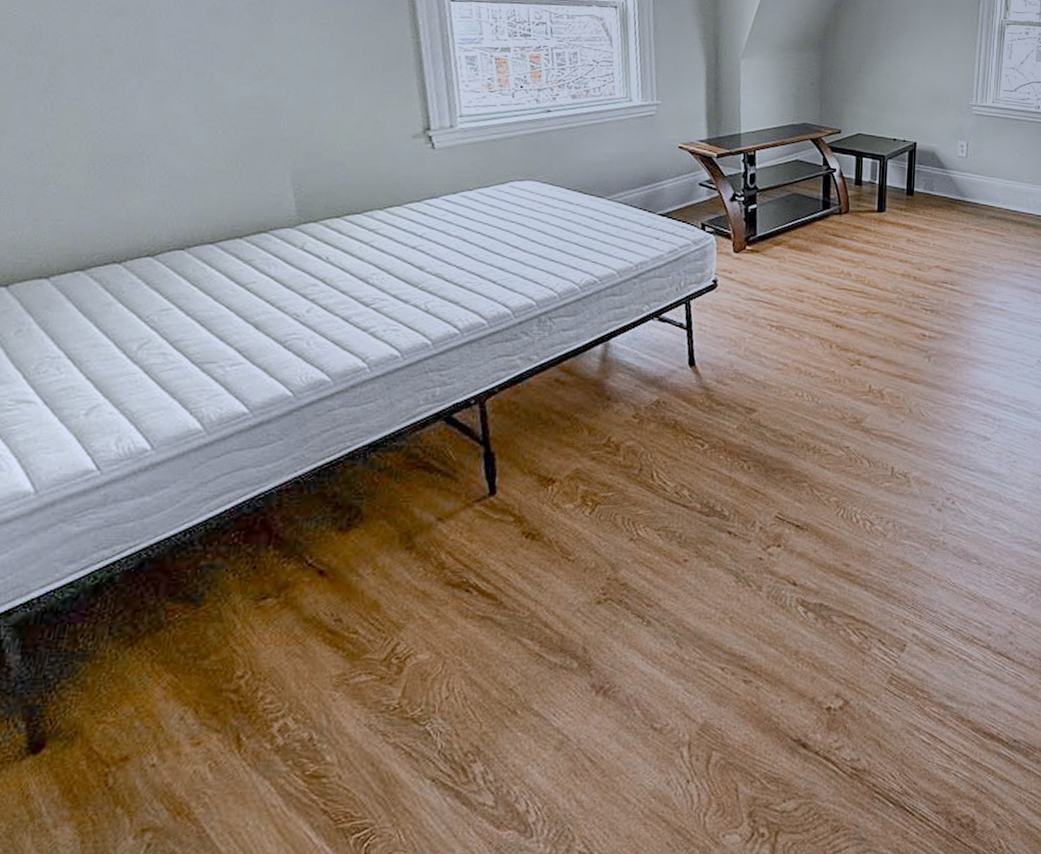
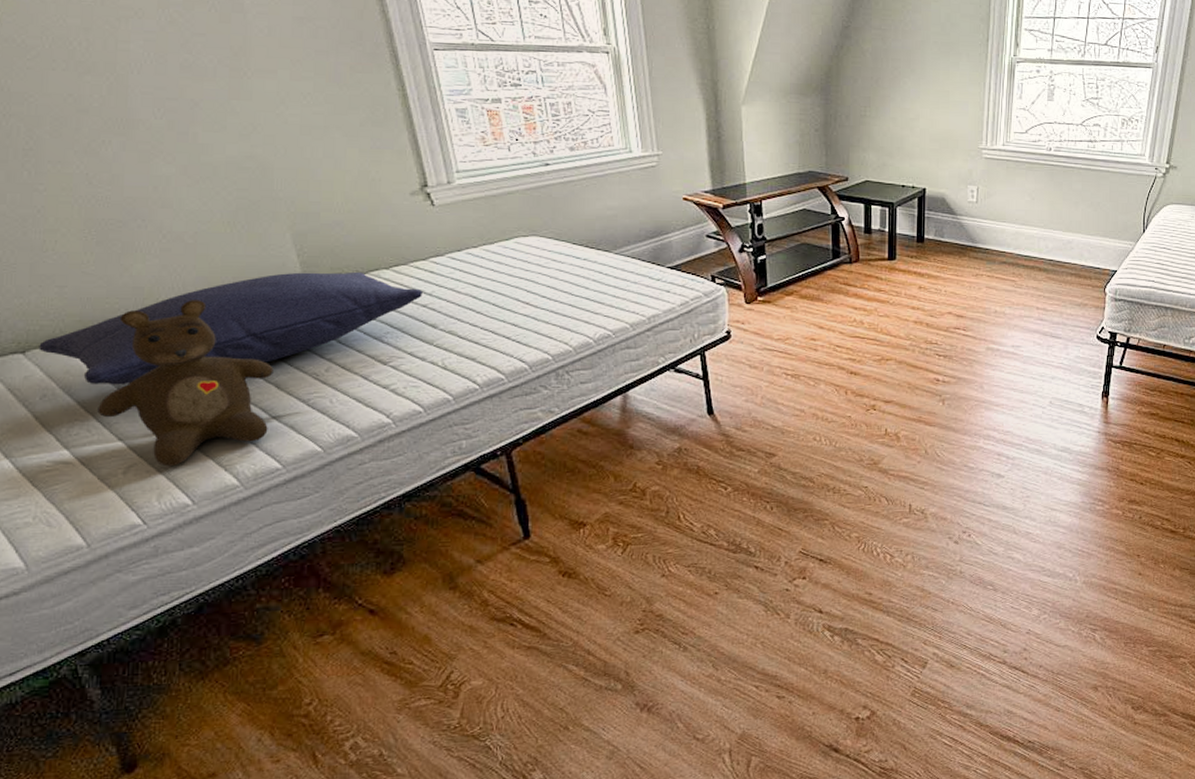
pillow: none [22,211,413,322] -> present [39,271,422,385]
teddy bear: none [70,236,255,409] -> present [97,300,274,467]

